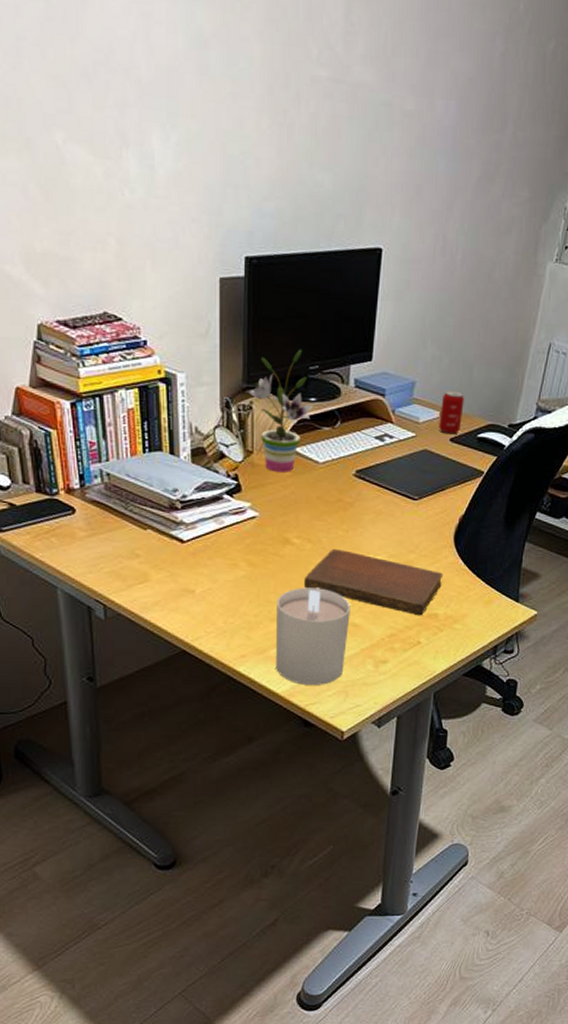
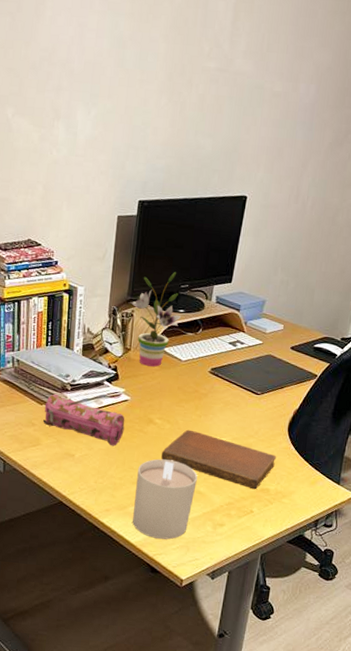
pencil case: none [149,514,255,576] -> present [43,394,125,447]
beverage can: present [439,390,464,435] -> none [282,308,305,344]

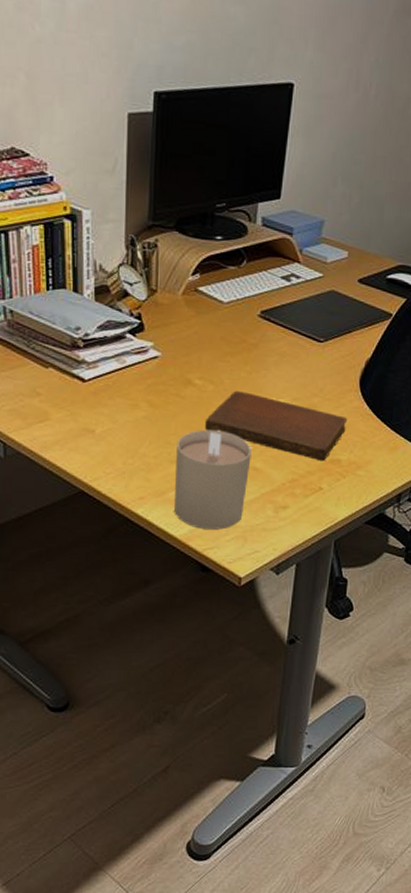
pencil case: present [43,394,125,447] -> none [51,353,156,417]
potted plant: present [129,271,182,367] -> none [151,186,220,312]

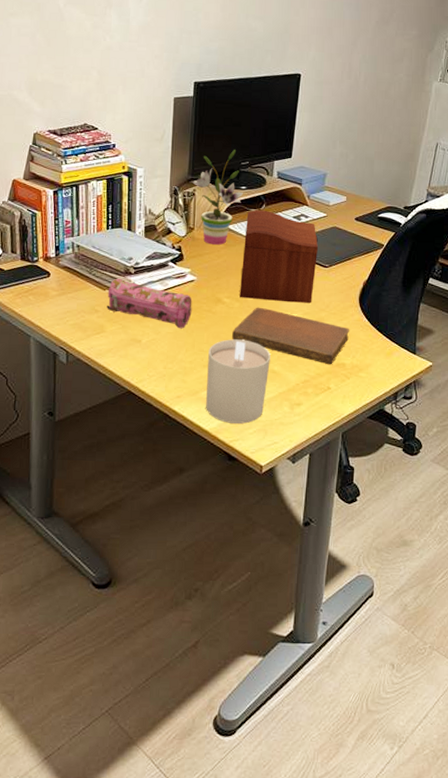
pencil case: none [51,353,156,417] -> present [107,278,192,329]
potted plant: none [151,186,220,312] -> present [190,149,244,245]
sewing box: none [214,267,312,387] -> present [240,210,319,303]

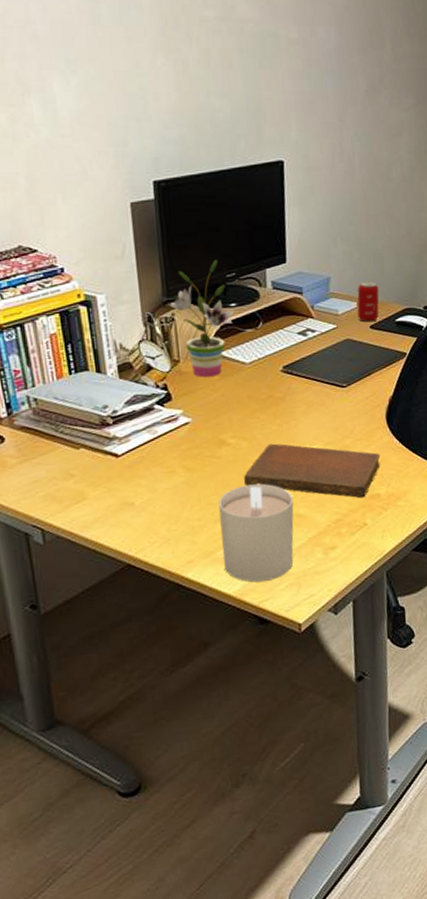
pencil case: present [107,278,192,329] -> none [82,432,192,483]
sewing box: present [240,210,319,303] -> none [242,329,333,436]
beverage can: none [346,180,367,215] -> present [357,281,380,323]

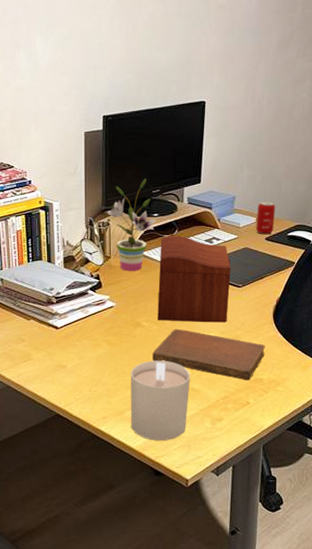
sewing box: none [242,329,333,436] -> present [157,236,231,323]

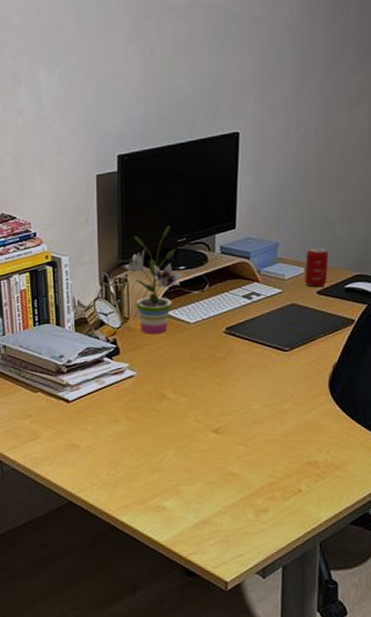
candle: present [131,360,190,440] -> none [156,439,228,534]
notebook: present [152,329,266,381] -> none [181,401,321,464]
sewing box: present [157,236,231,323] -> none [186,291,276,394]

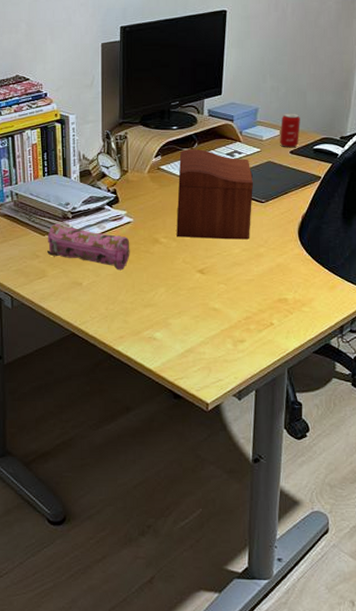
pencil case: none [39,378,134,431] -> present [47,223,130,270]
potted plant: present [121,225,183,334] -> none [122,90,176,186]
sewing box: none [186,291,276,394] -> present [176,149,254,240]

